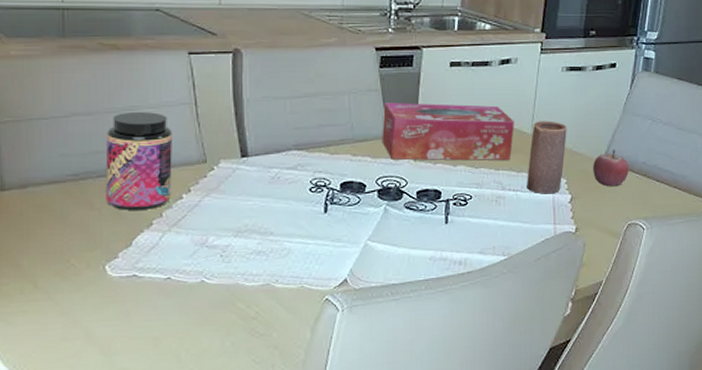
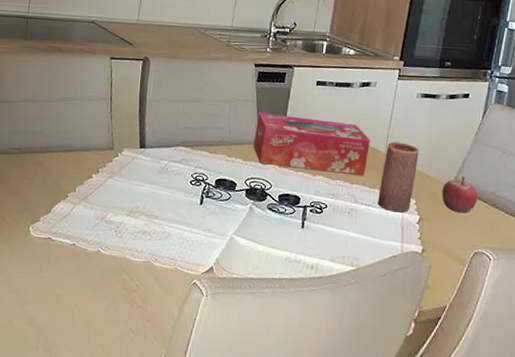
jar: present [105,112,172,211] -> none [37,102,91,184]

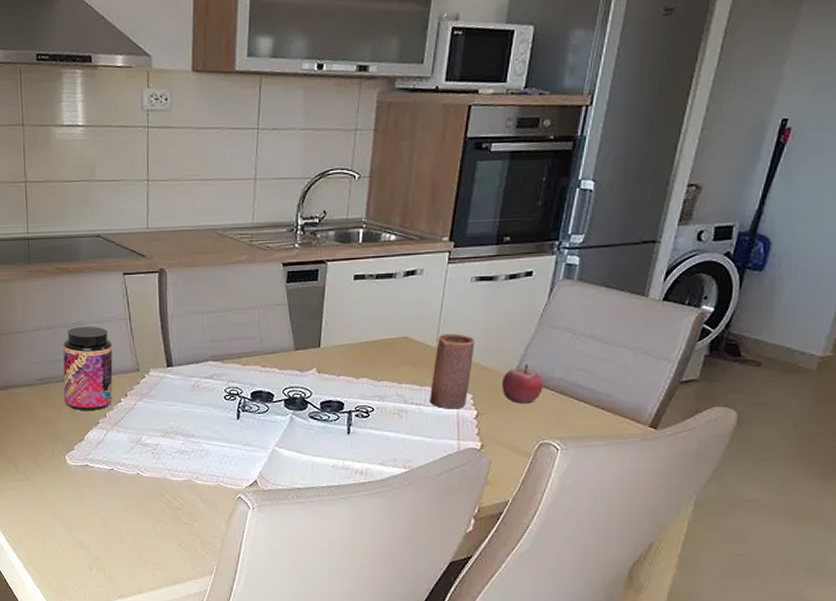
jar: none [37,102,91,184] -> present [63,327,113,411]
tissue box: present [253,112,370,176] -> none [288,316,418,375]

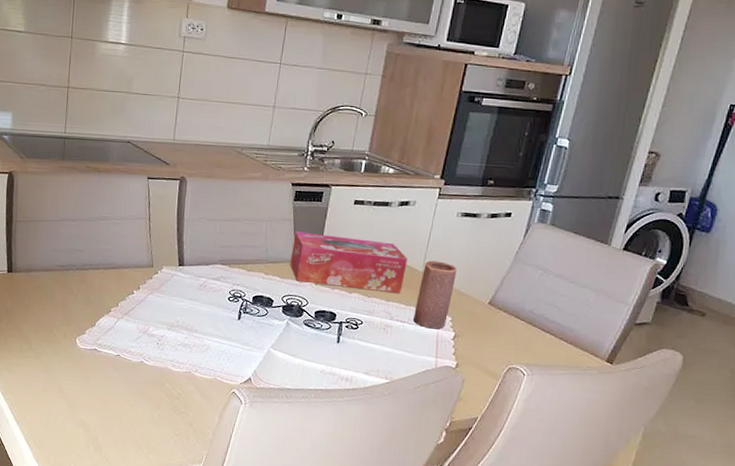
jar: present [63,327,113,411] -> none [81,221,131,300]
tissue box: none [288,316,418,375] -> present [290,231,408,294]
fruit: present [501,363,543,404] -> none [478,294,515,331]

